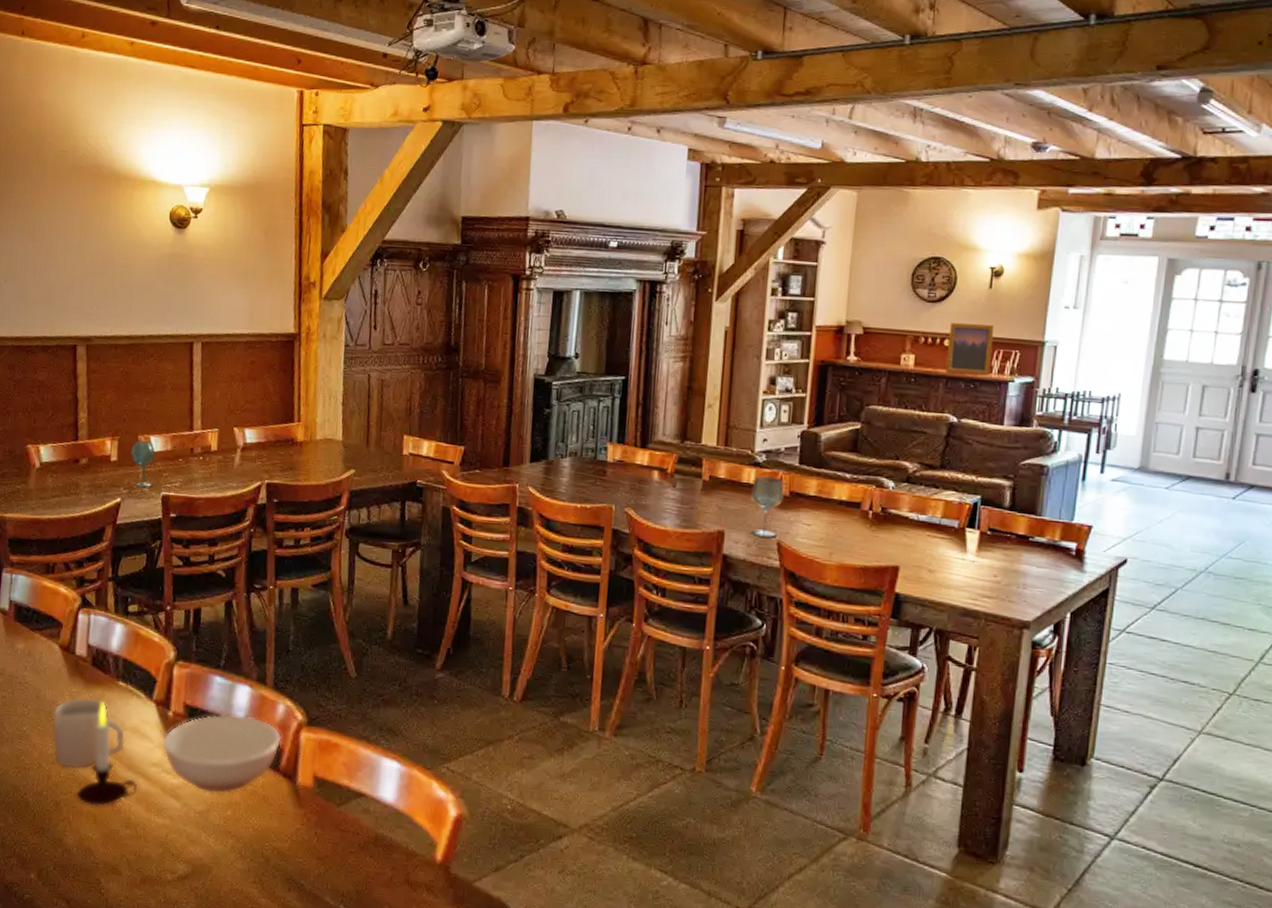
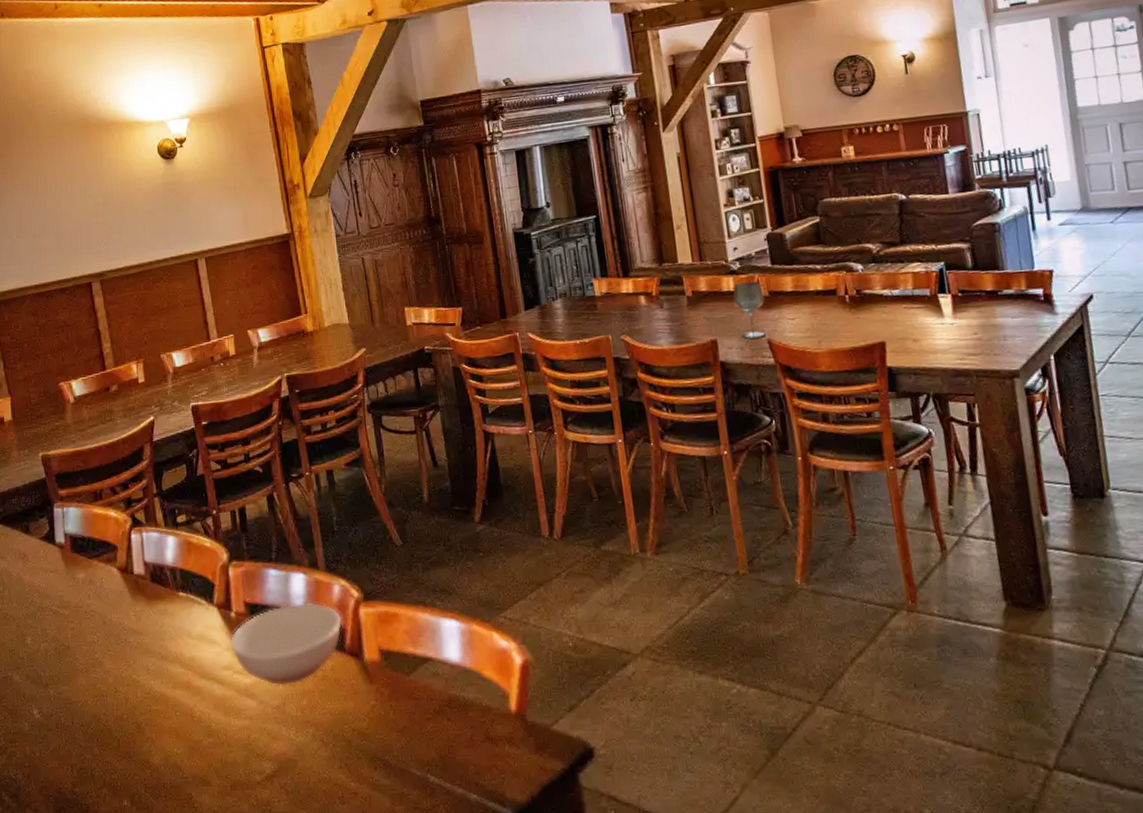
mug: present [52,697,126,769] -> none [122,612,195,687]
candle: present [76,700,138,806] -> none [155,613,213,720]
wine glass: present [131,440,156,488] -> none [156,357,181,403]
picture frame: present [945,323,995,375] -> none [879,105,925,157]

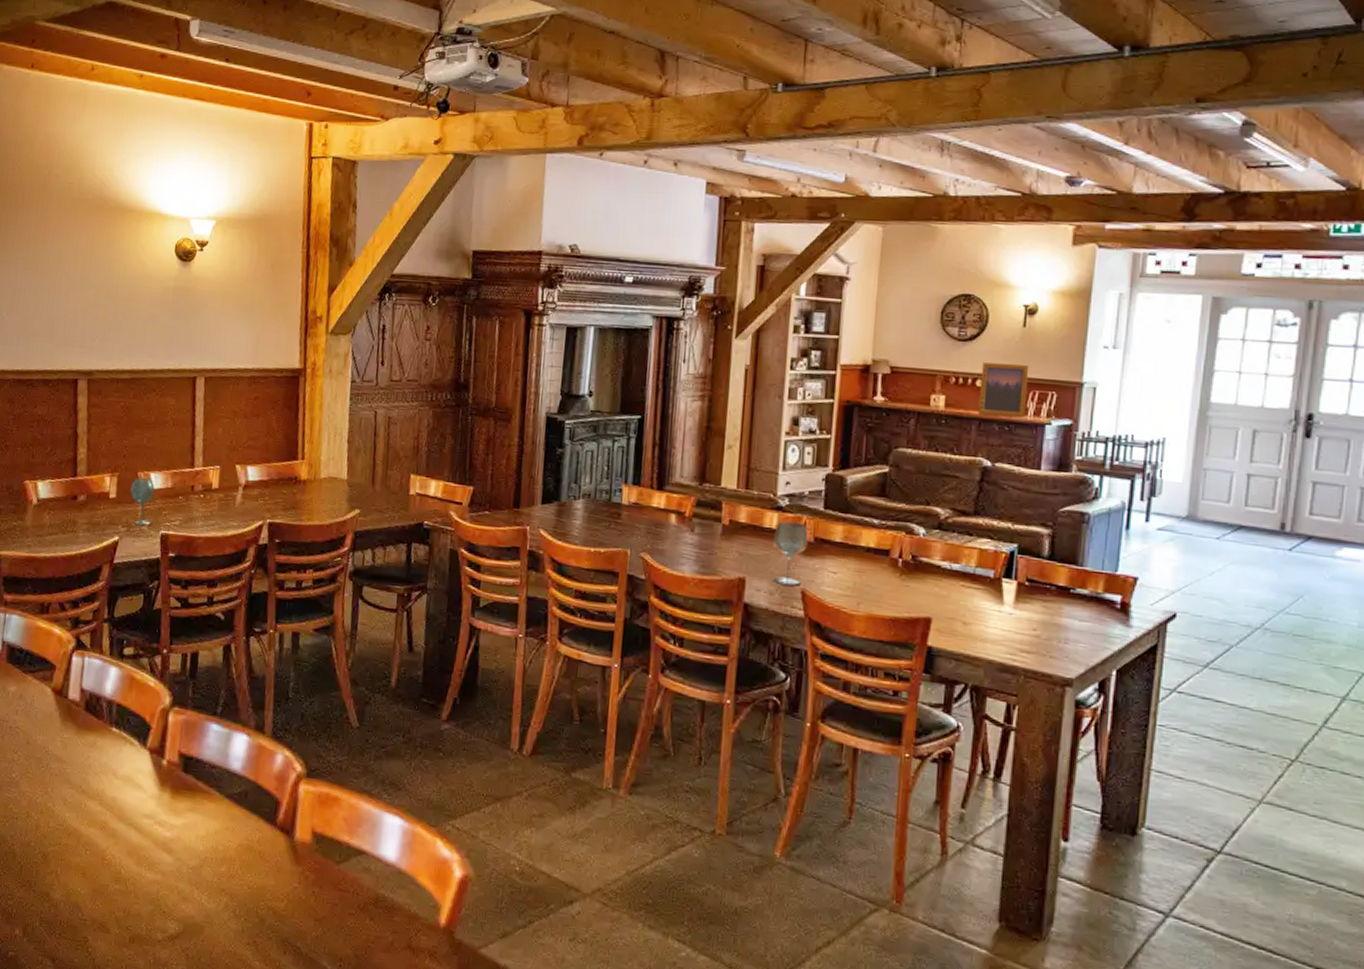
wine glass: none [156,357,181,403] -> present [130,477,155,526]
bowl: present [229,602,343,686] -> none [155,763,280,849]
picture frame: none [879,105,925,157] -> present [978,362,1030,417]

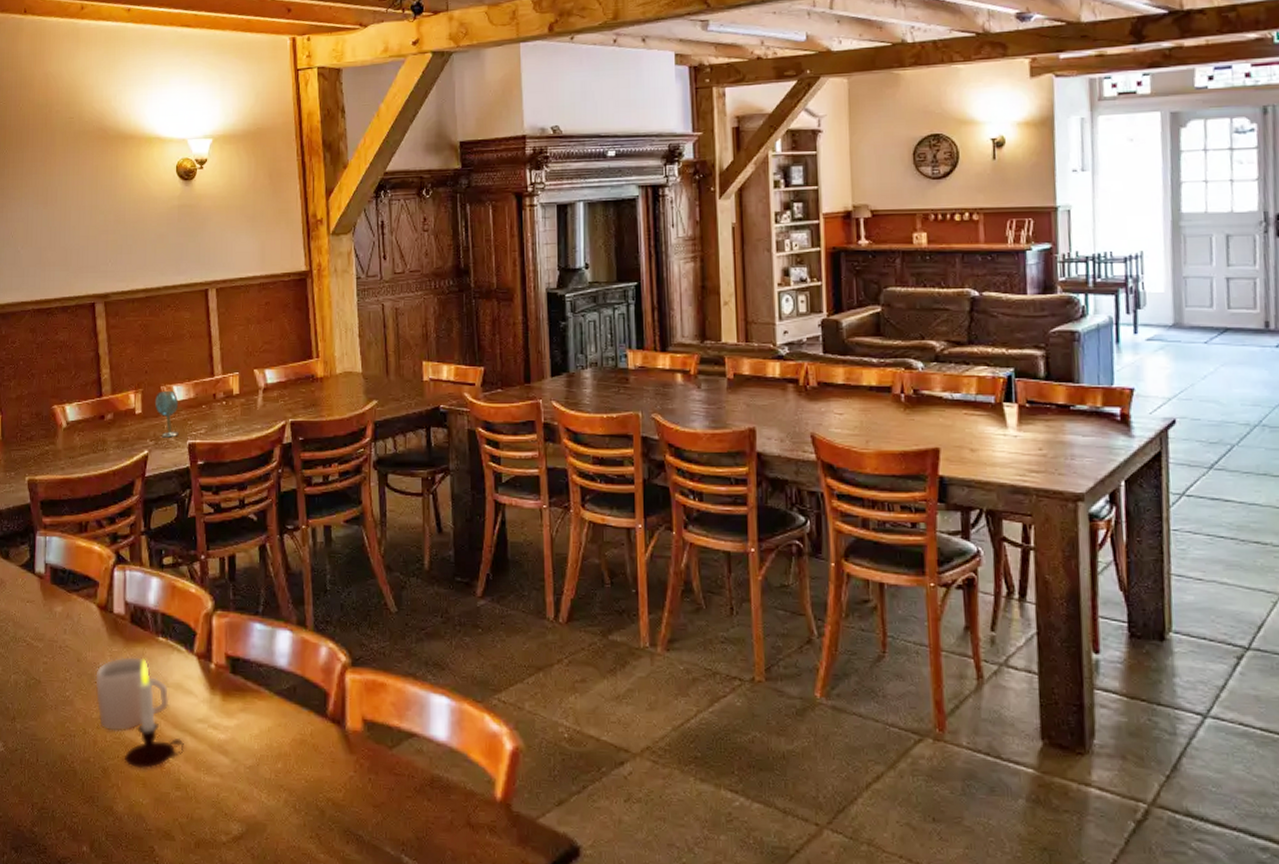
mug: none [41,743,118,819] -> present [95,655,170,732]
candle: none [65,746,129,859] -> present [124,657,185,769]
wine glass: present [772,521,808,586] -> none [777,369,812,431]
picture frame: present [978,362,1030,417] -> none [958,194,1005,248]

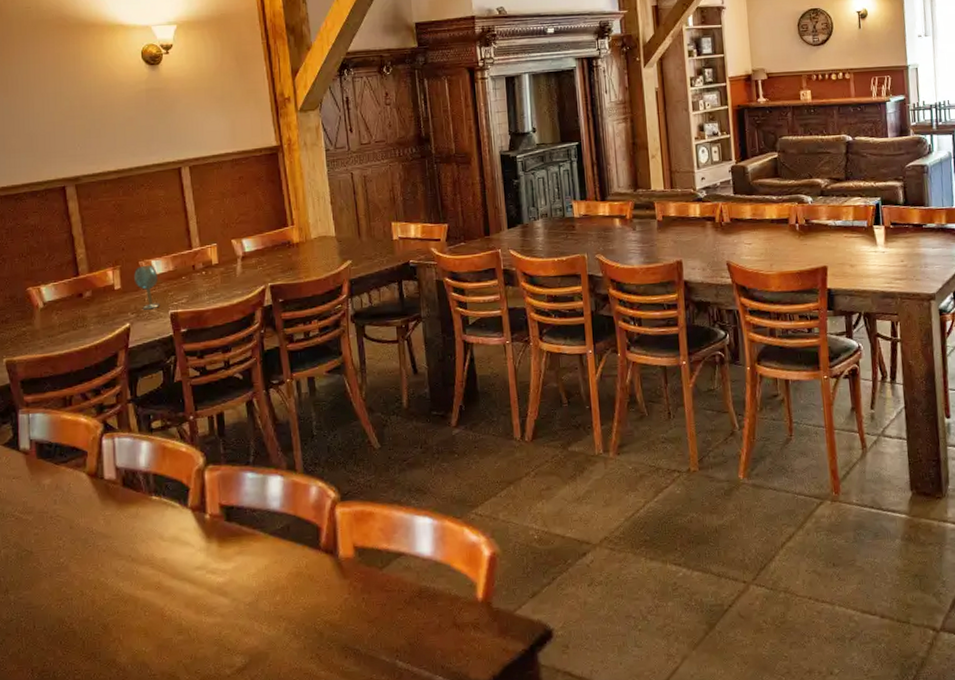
mug: present [95,655,170,732] -> none [90,516,167,590]
candle: present [124,657,185,769] -> none [123,517,185,620]

